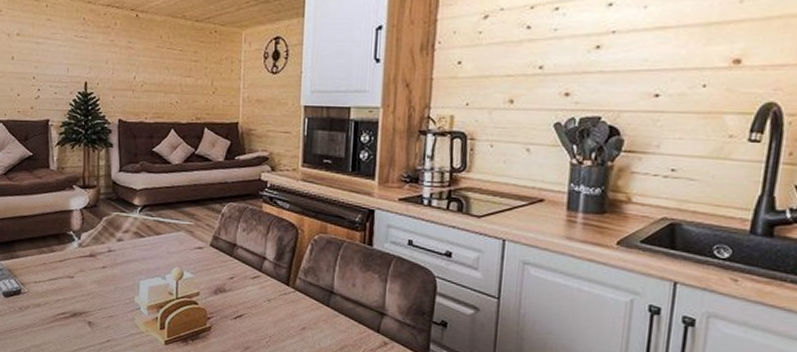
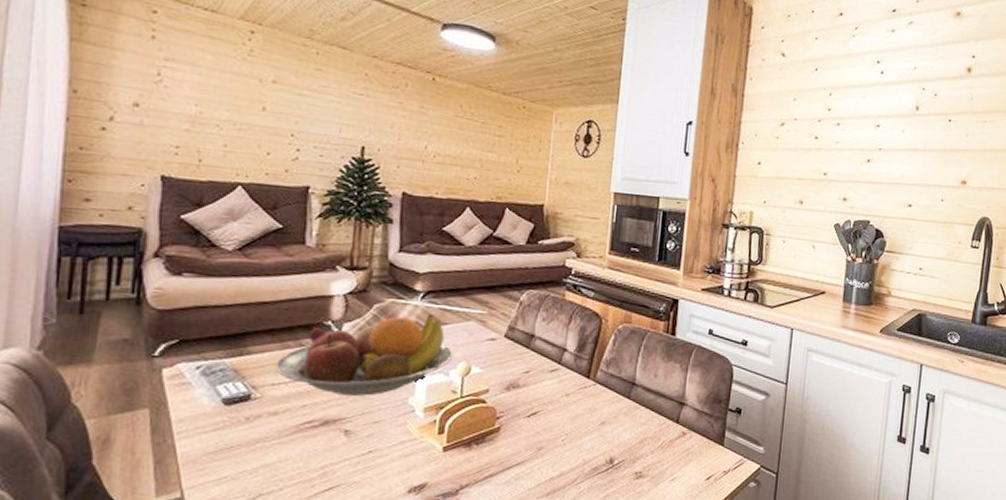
fruit bowl: none [35,225,169,294] -> present [274,314,454,396]

